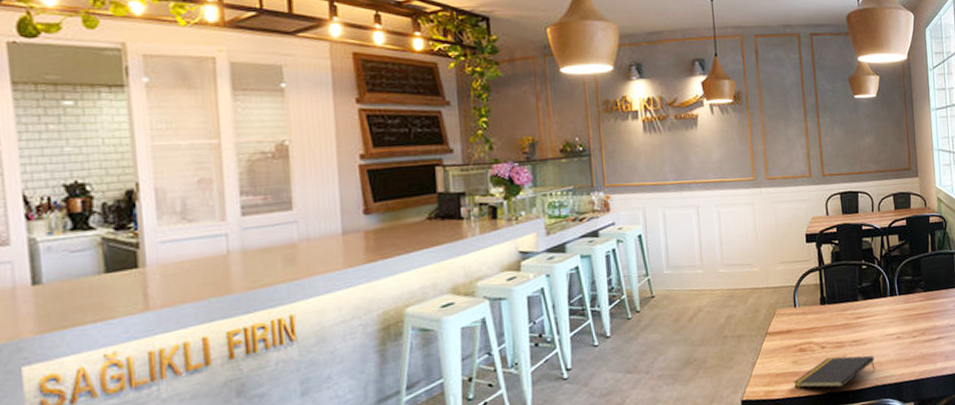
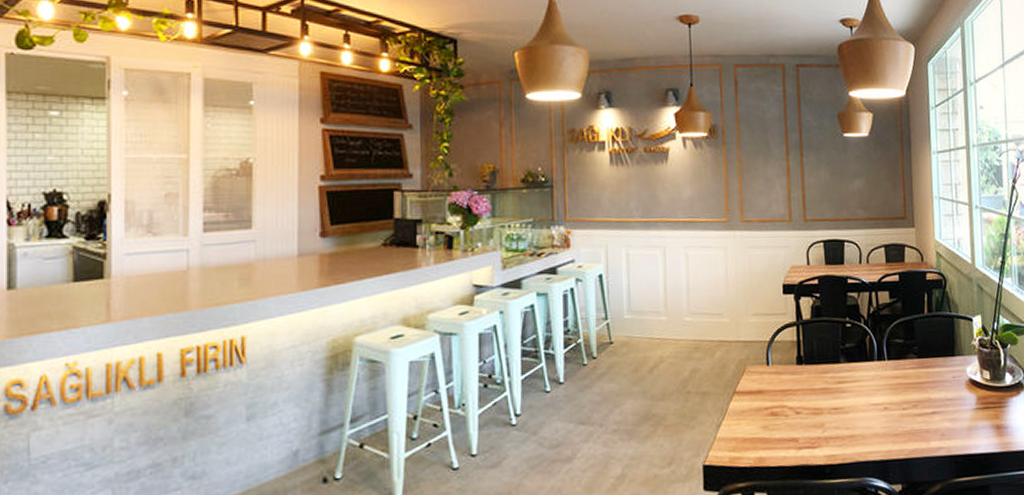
notepad: present [793,355,875,388] -> none [762,425,858,461]

